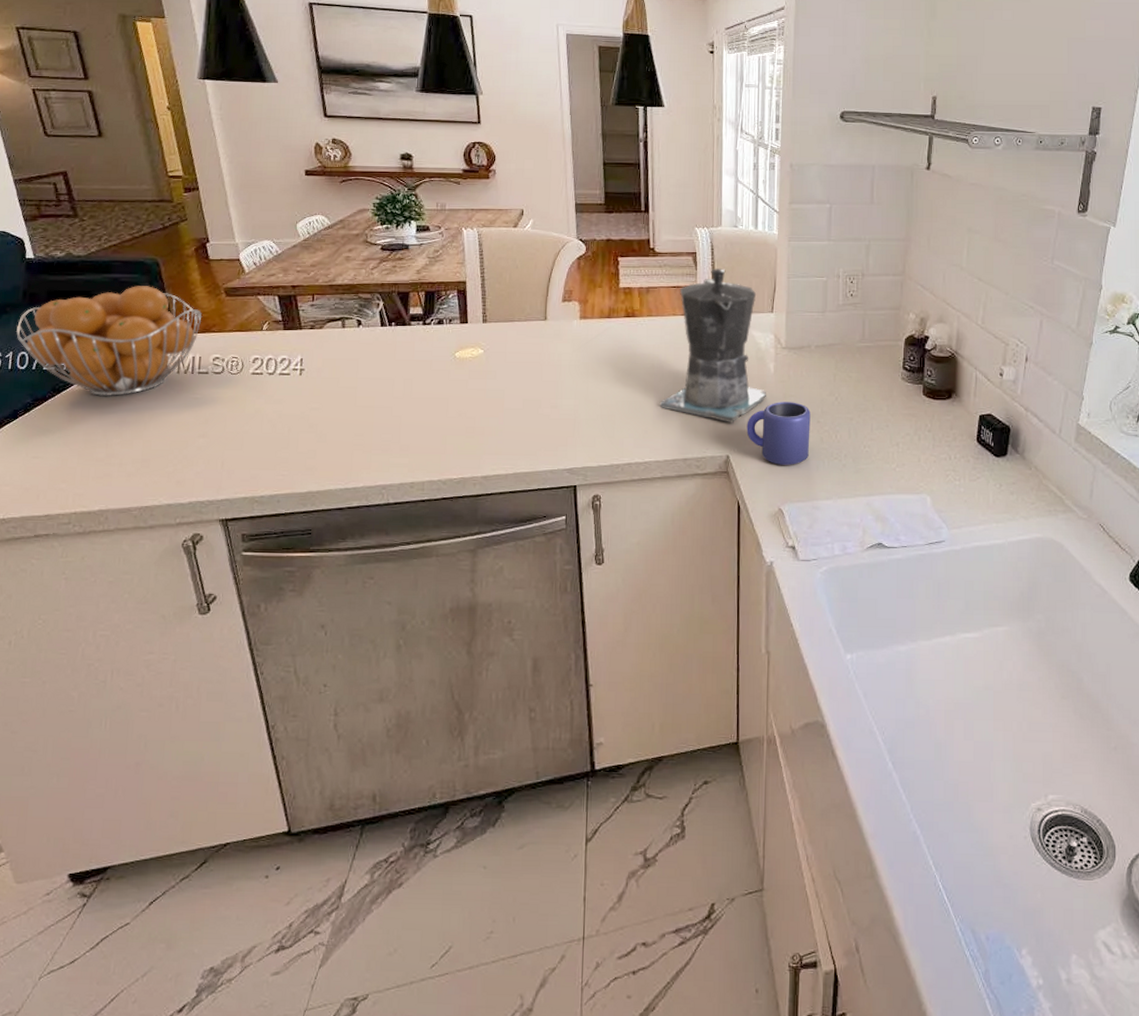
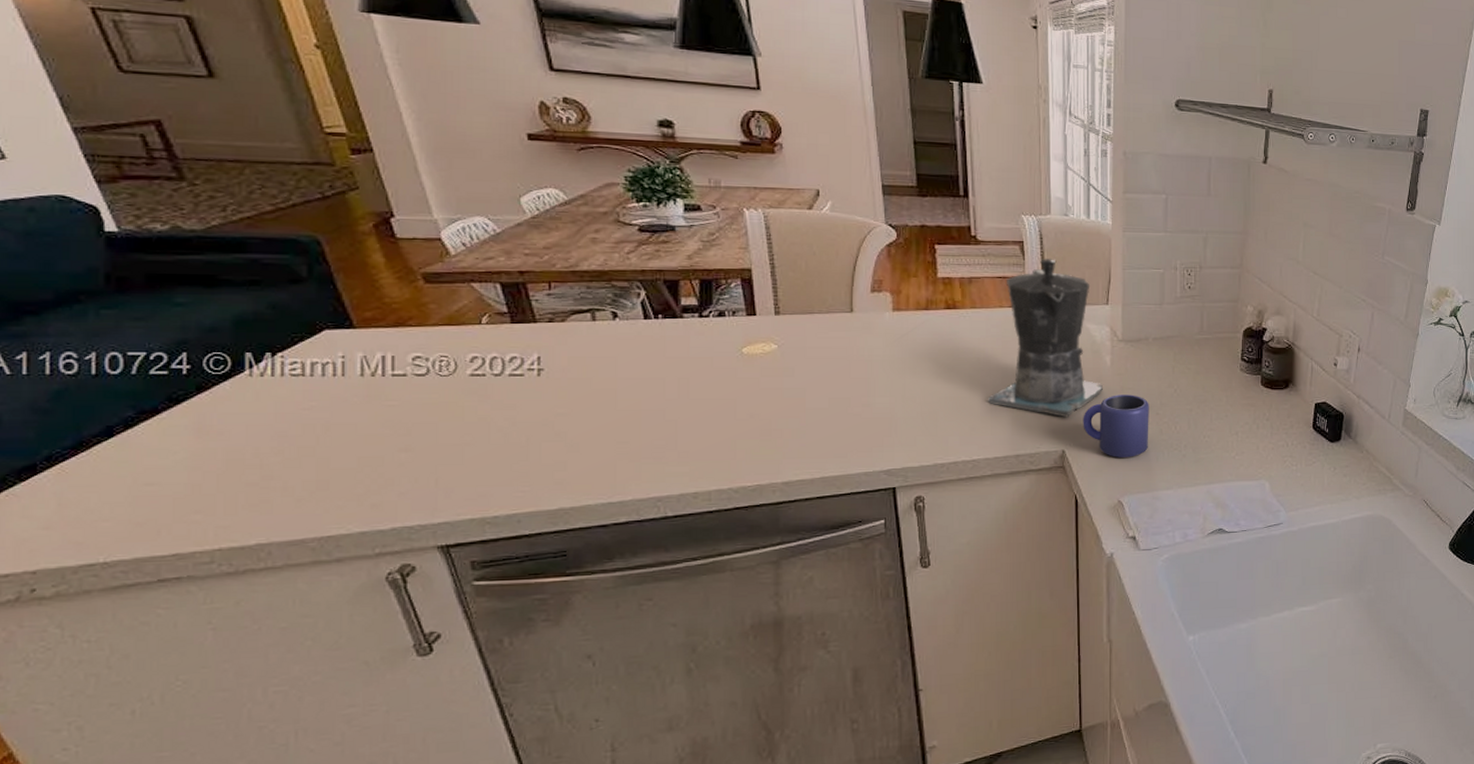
fruit basket: present [16,286,202,396] -> none [99,269,392,405]

